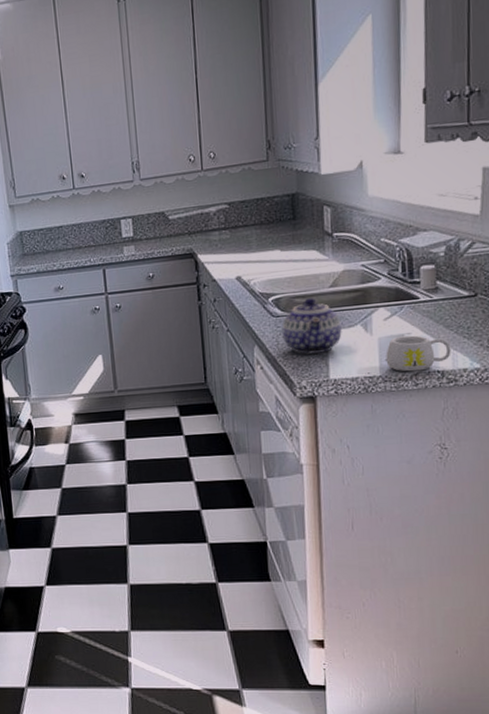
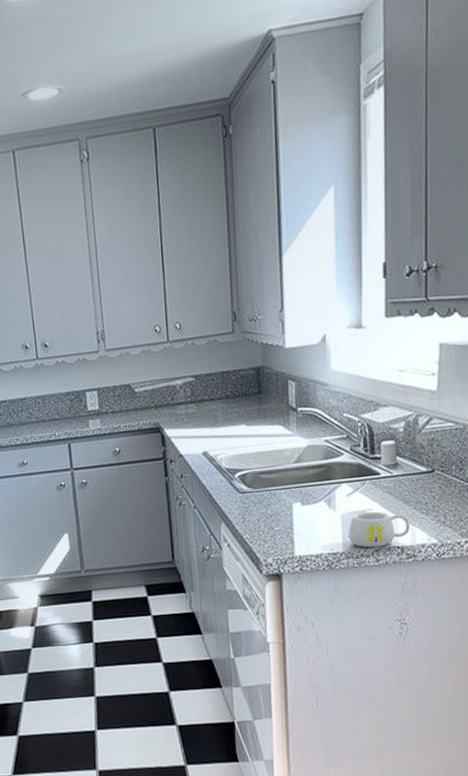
teapot: present [282,298,342,354] -> none [248,474,307,531]

